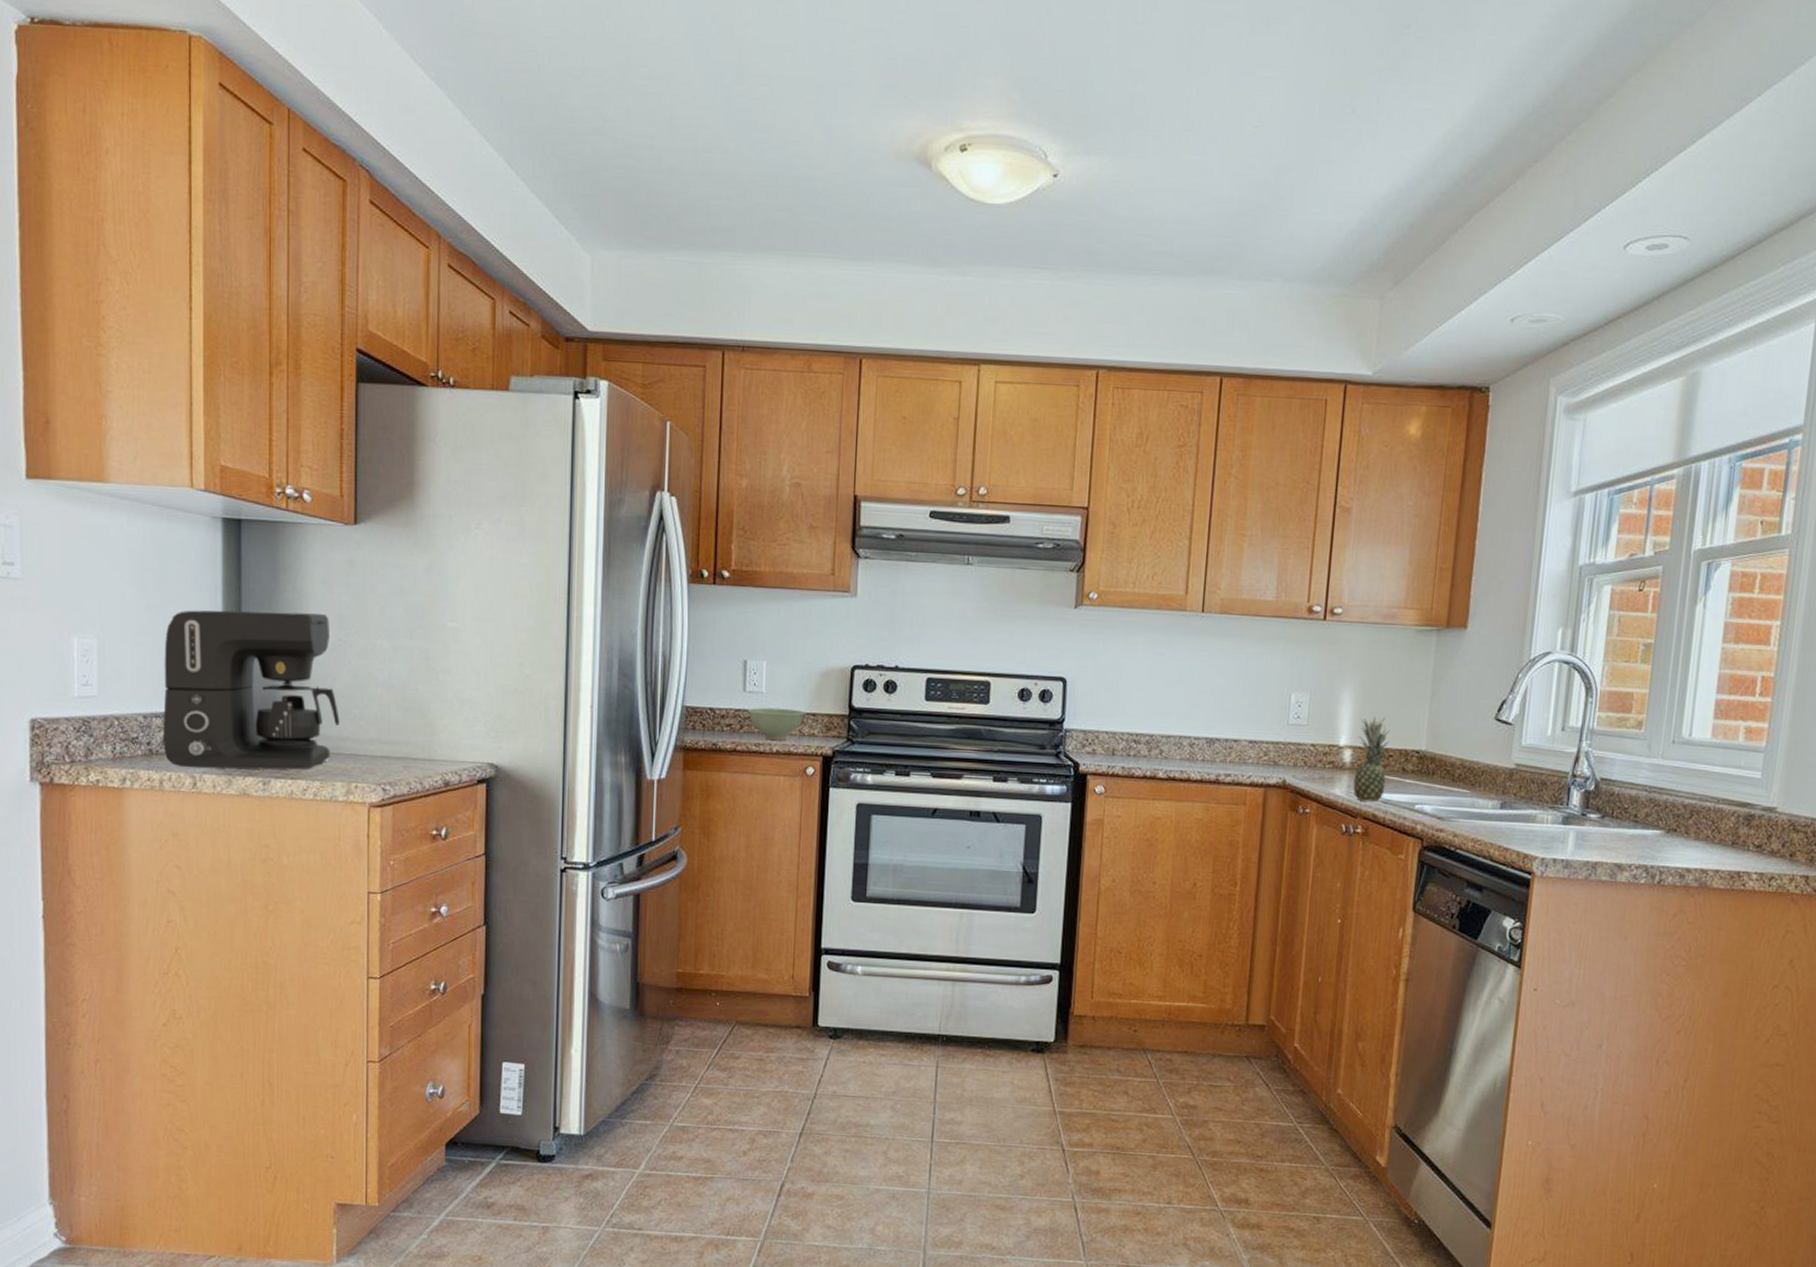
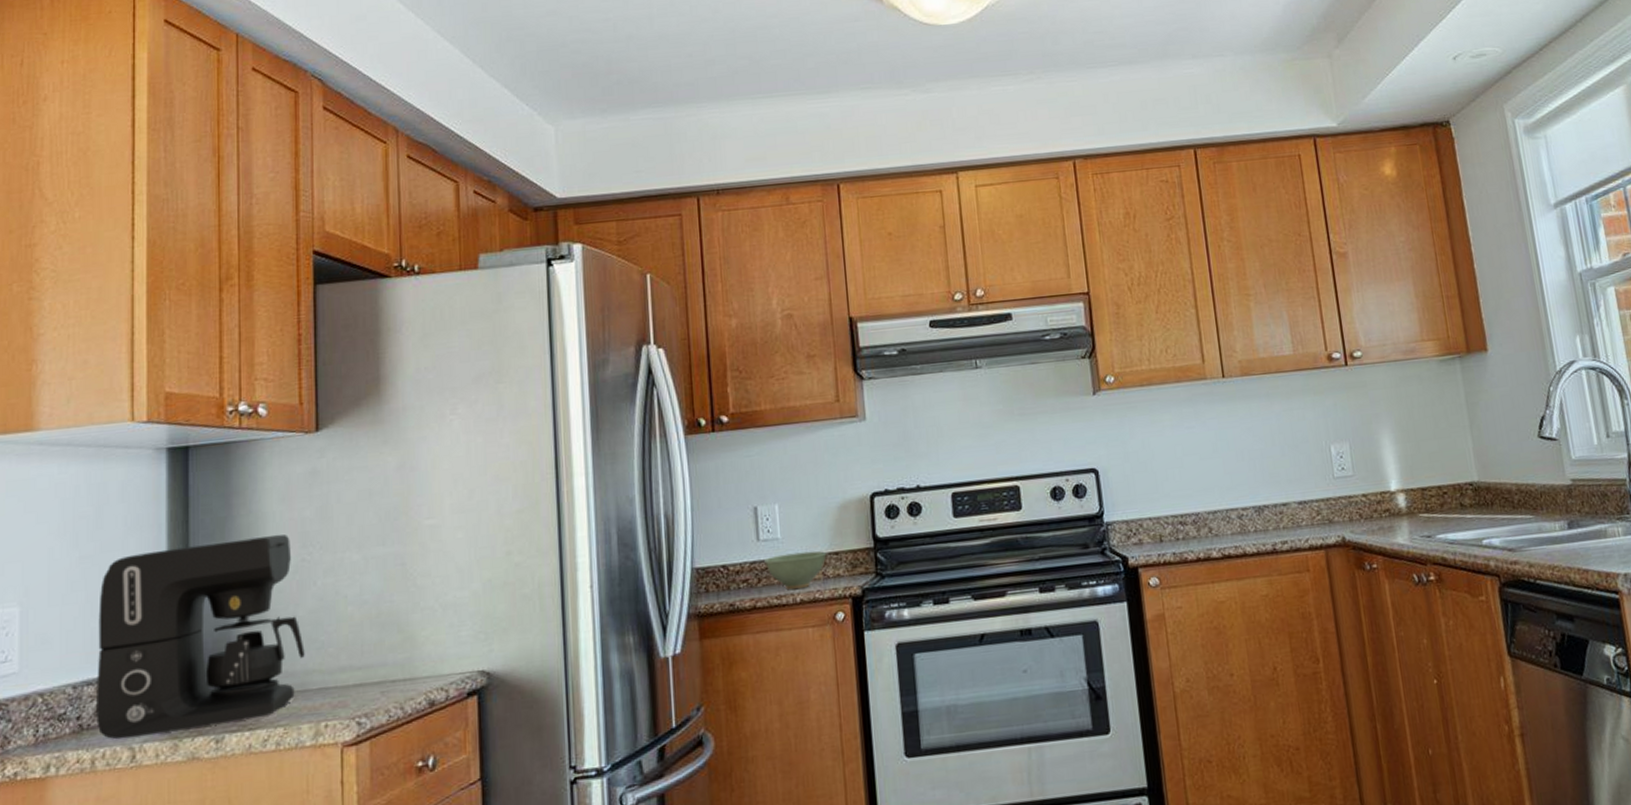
fruit: present [1353,716,1391,802] -> none [1405,454,1448,546]

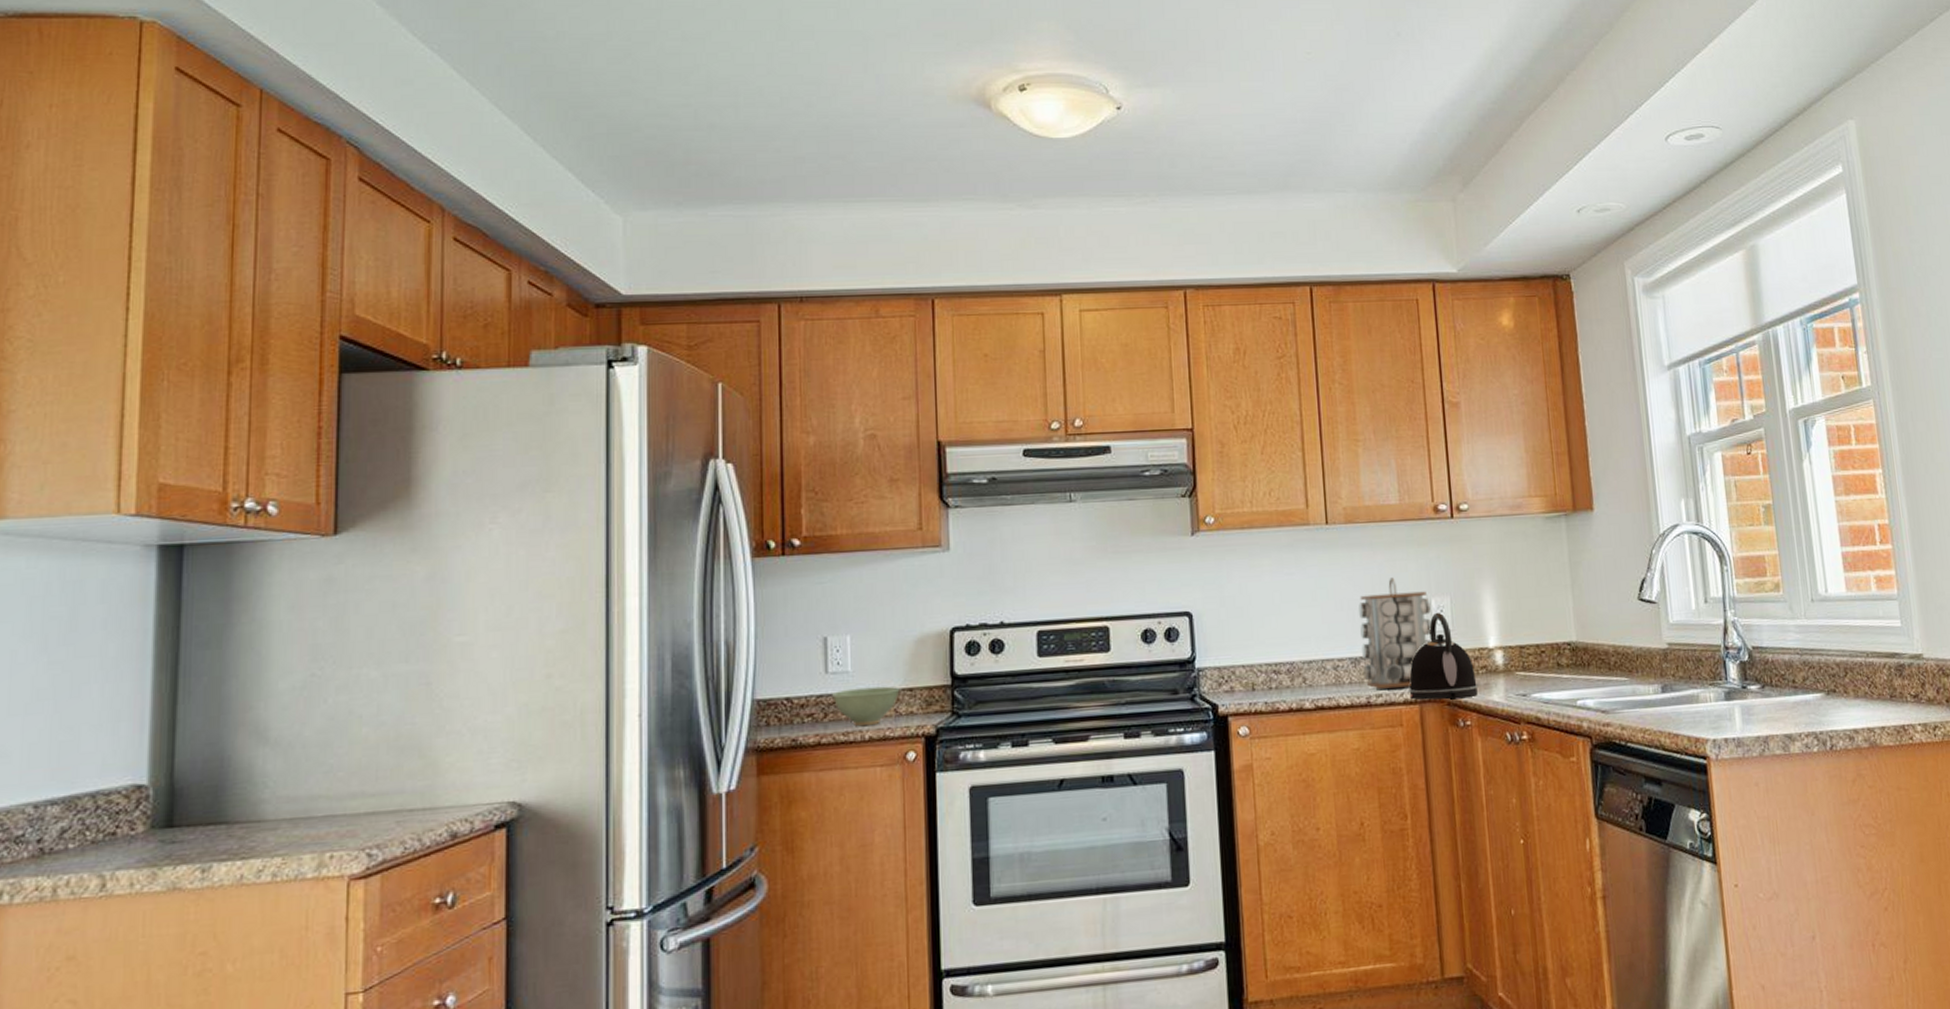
coffee maker: present [96,534,305,740] -> none [61,645,310,866]
spice rack: none [1259,426,1333,537] -> present [1359,577,1432,690]
kettle: none [1313,458,1383,546] -> present [1409,612,1479,701]

